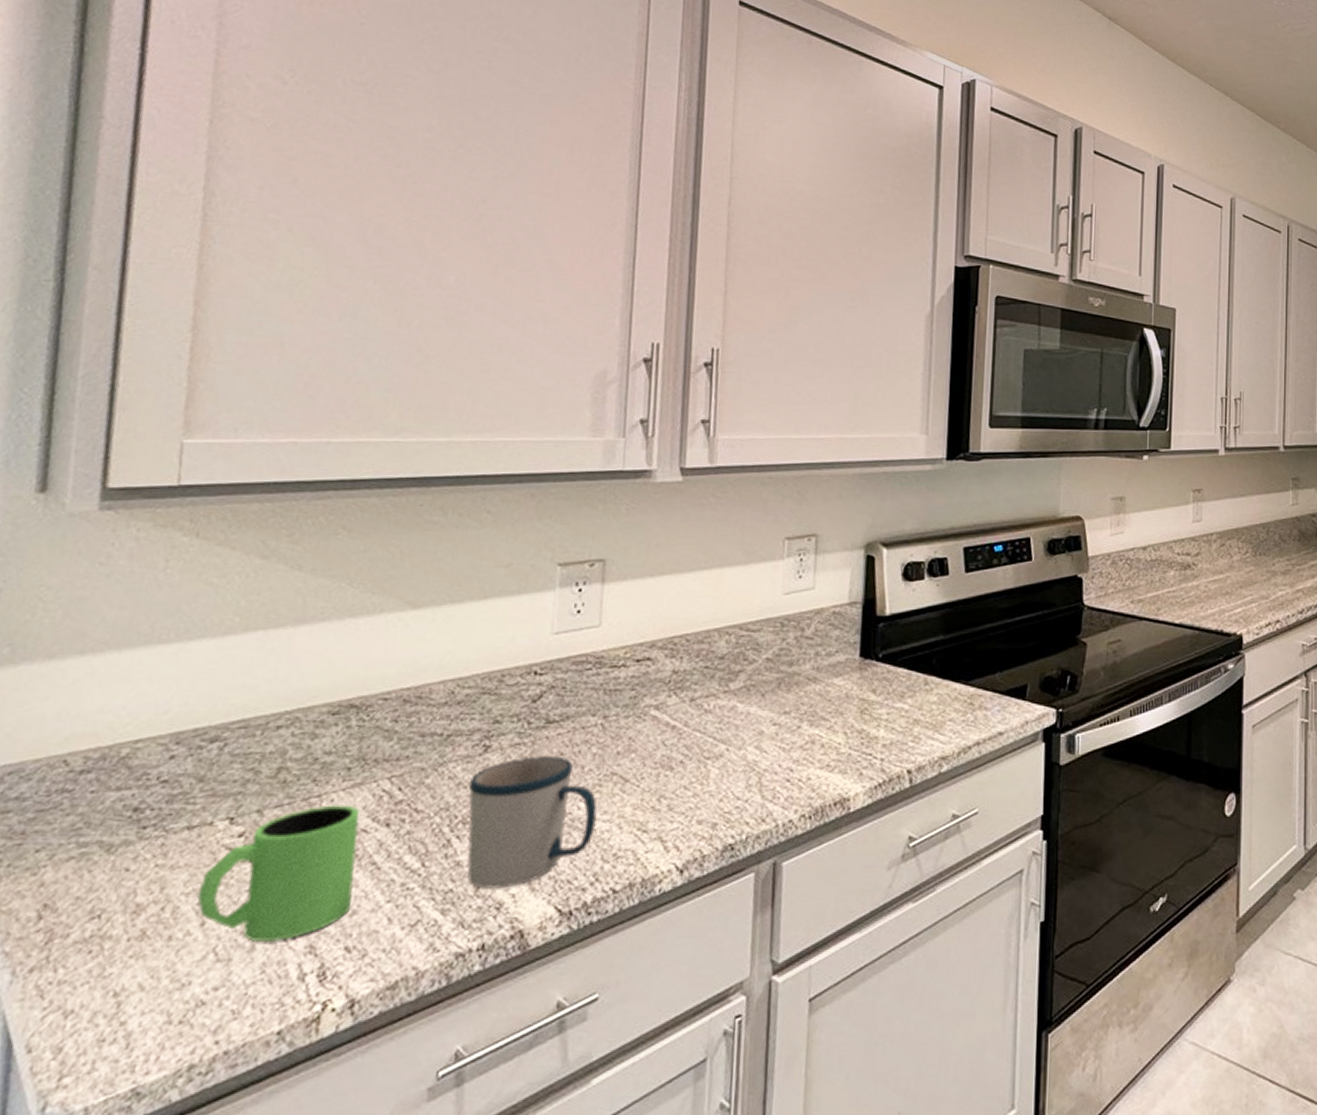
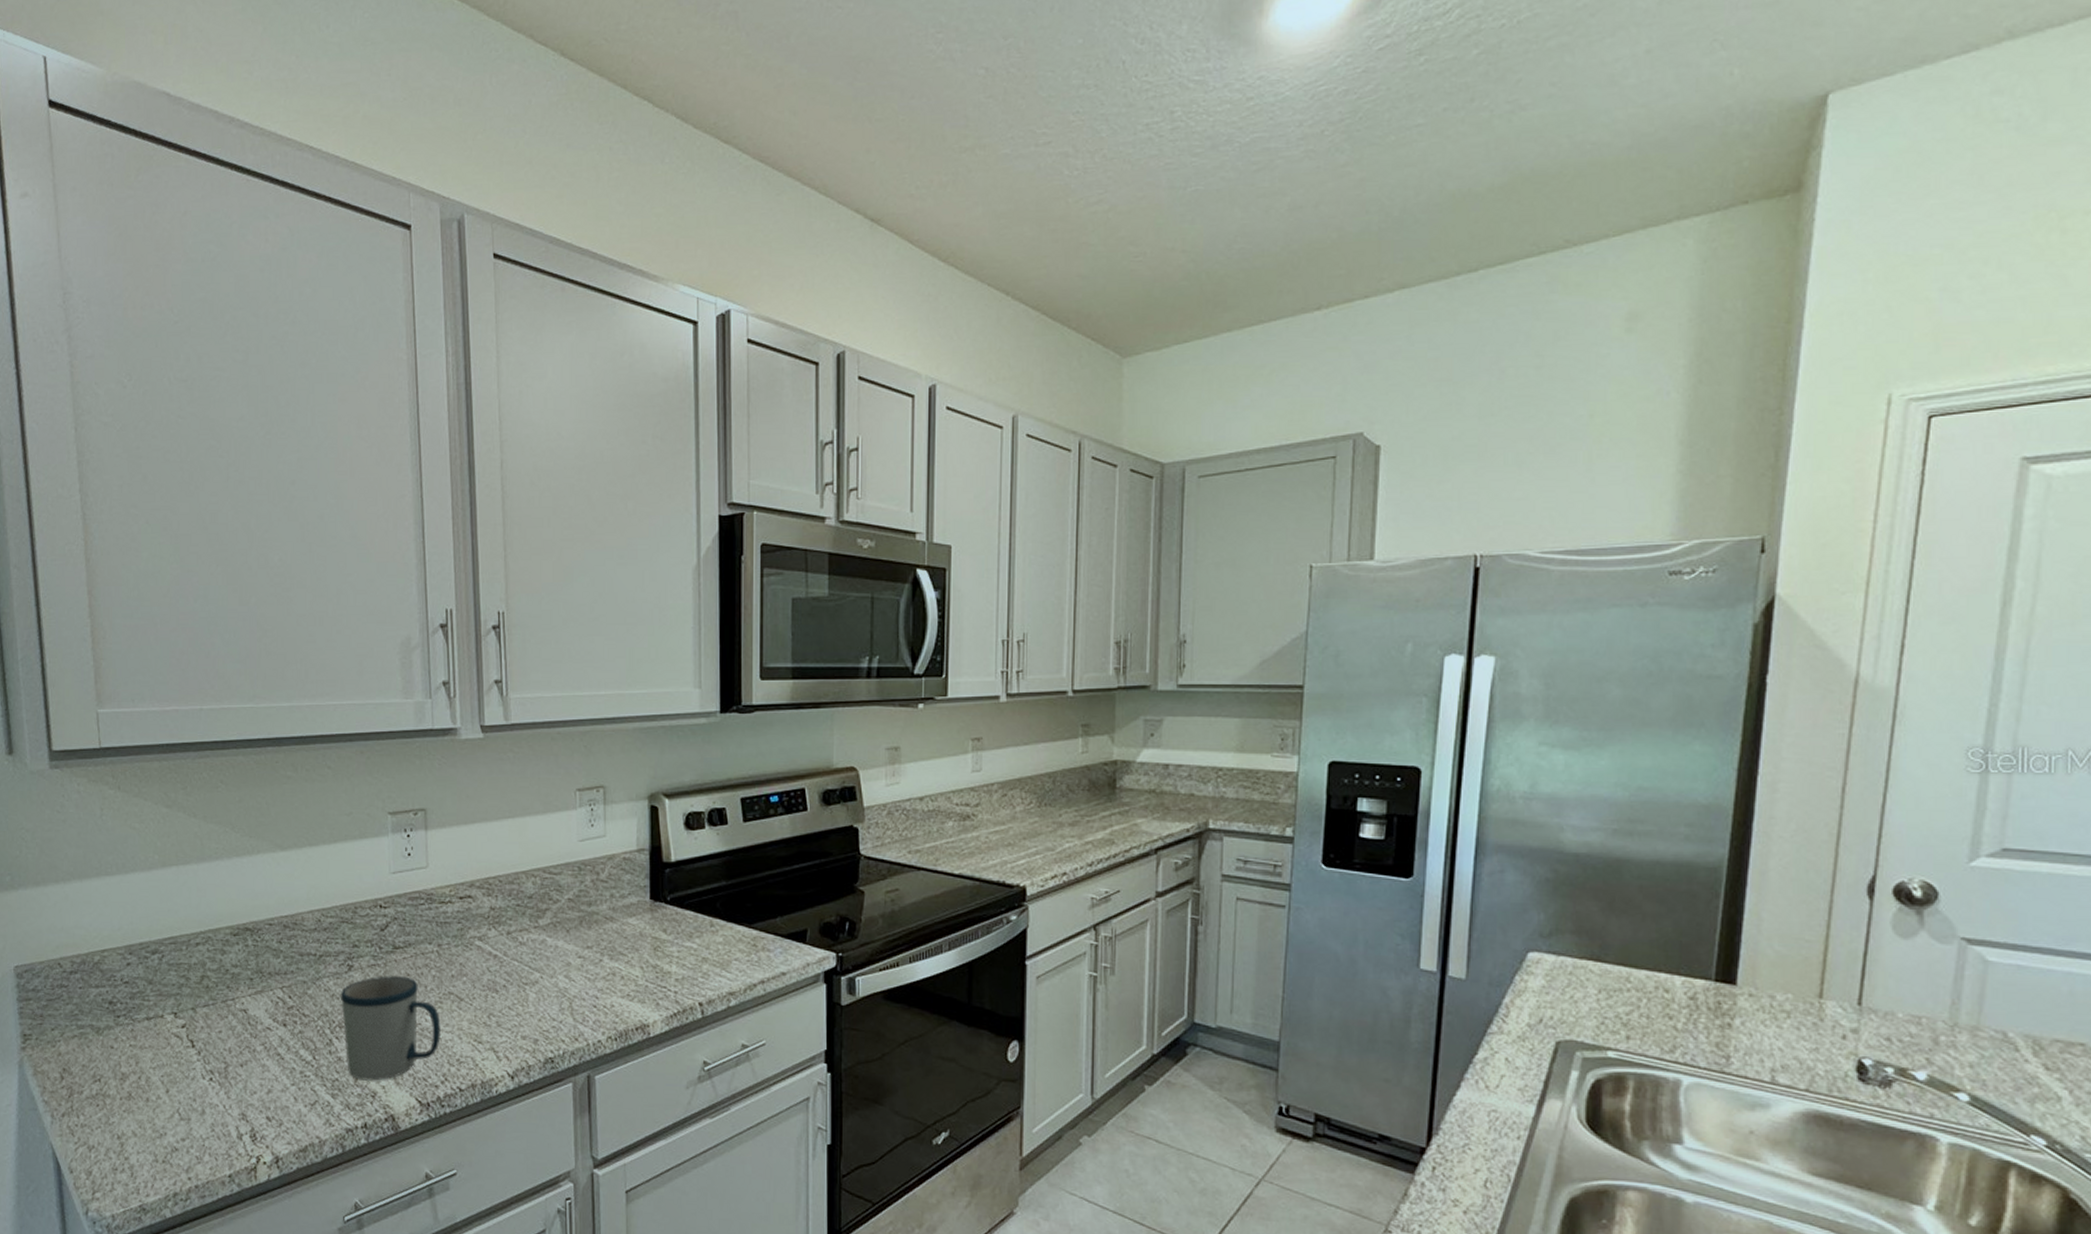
mug: present [196,804,360,943] -> none [161,1007,266,1109]

